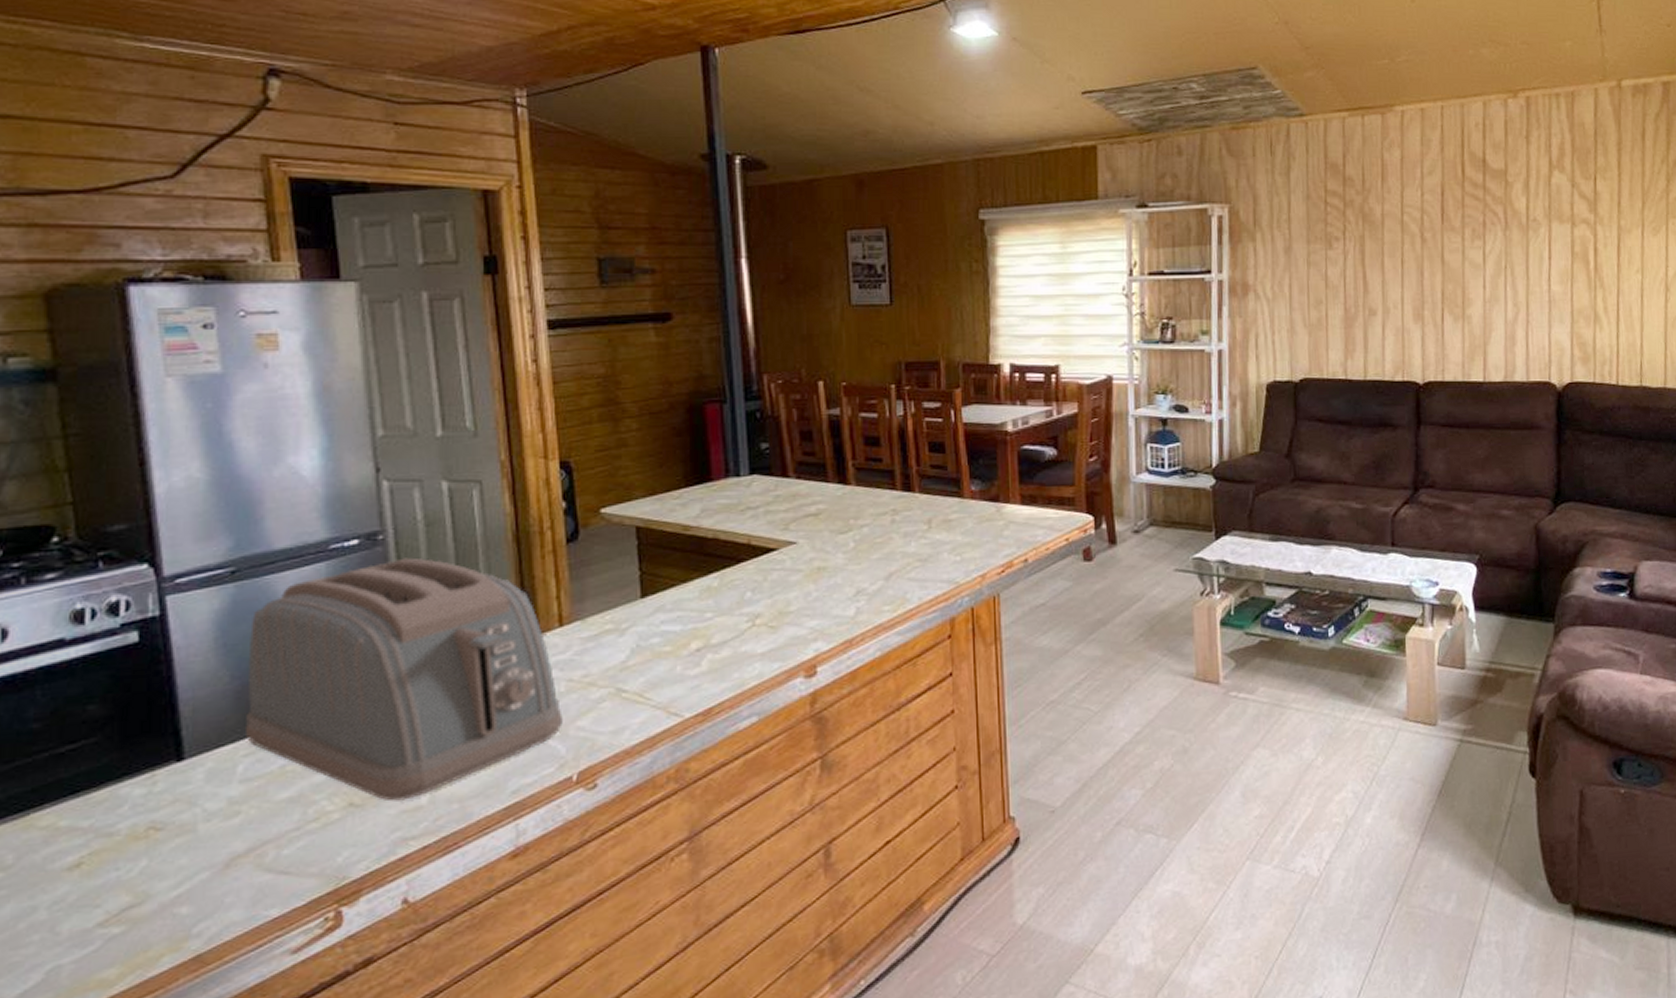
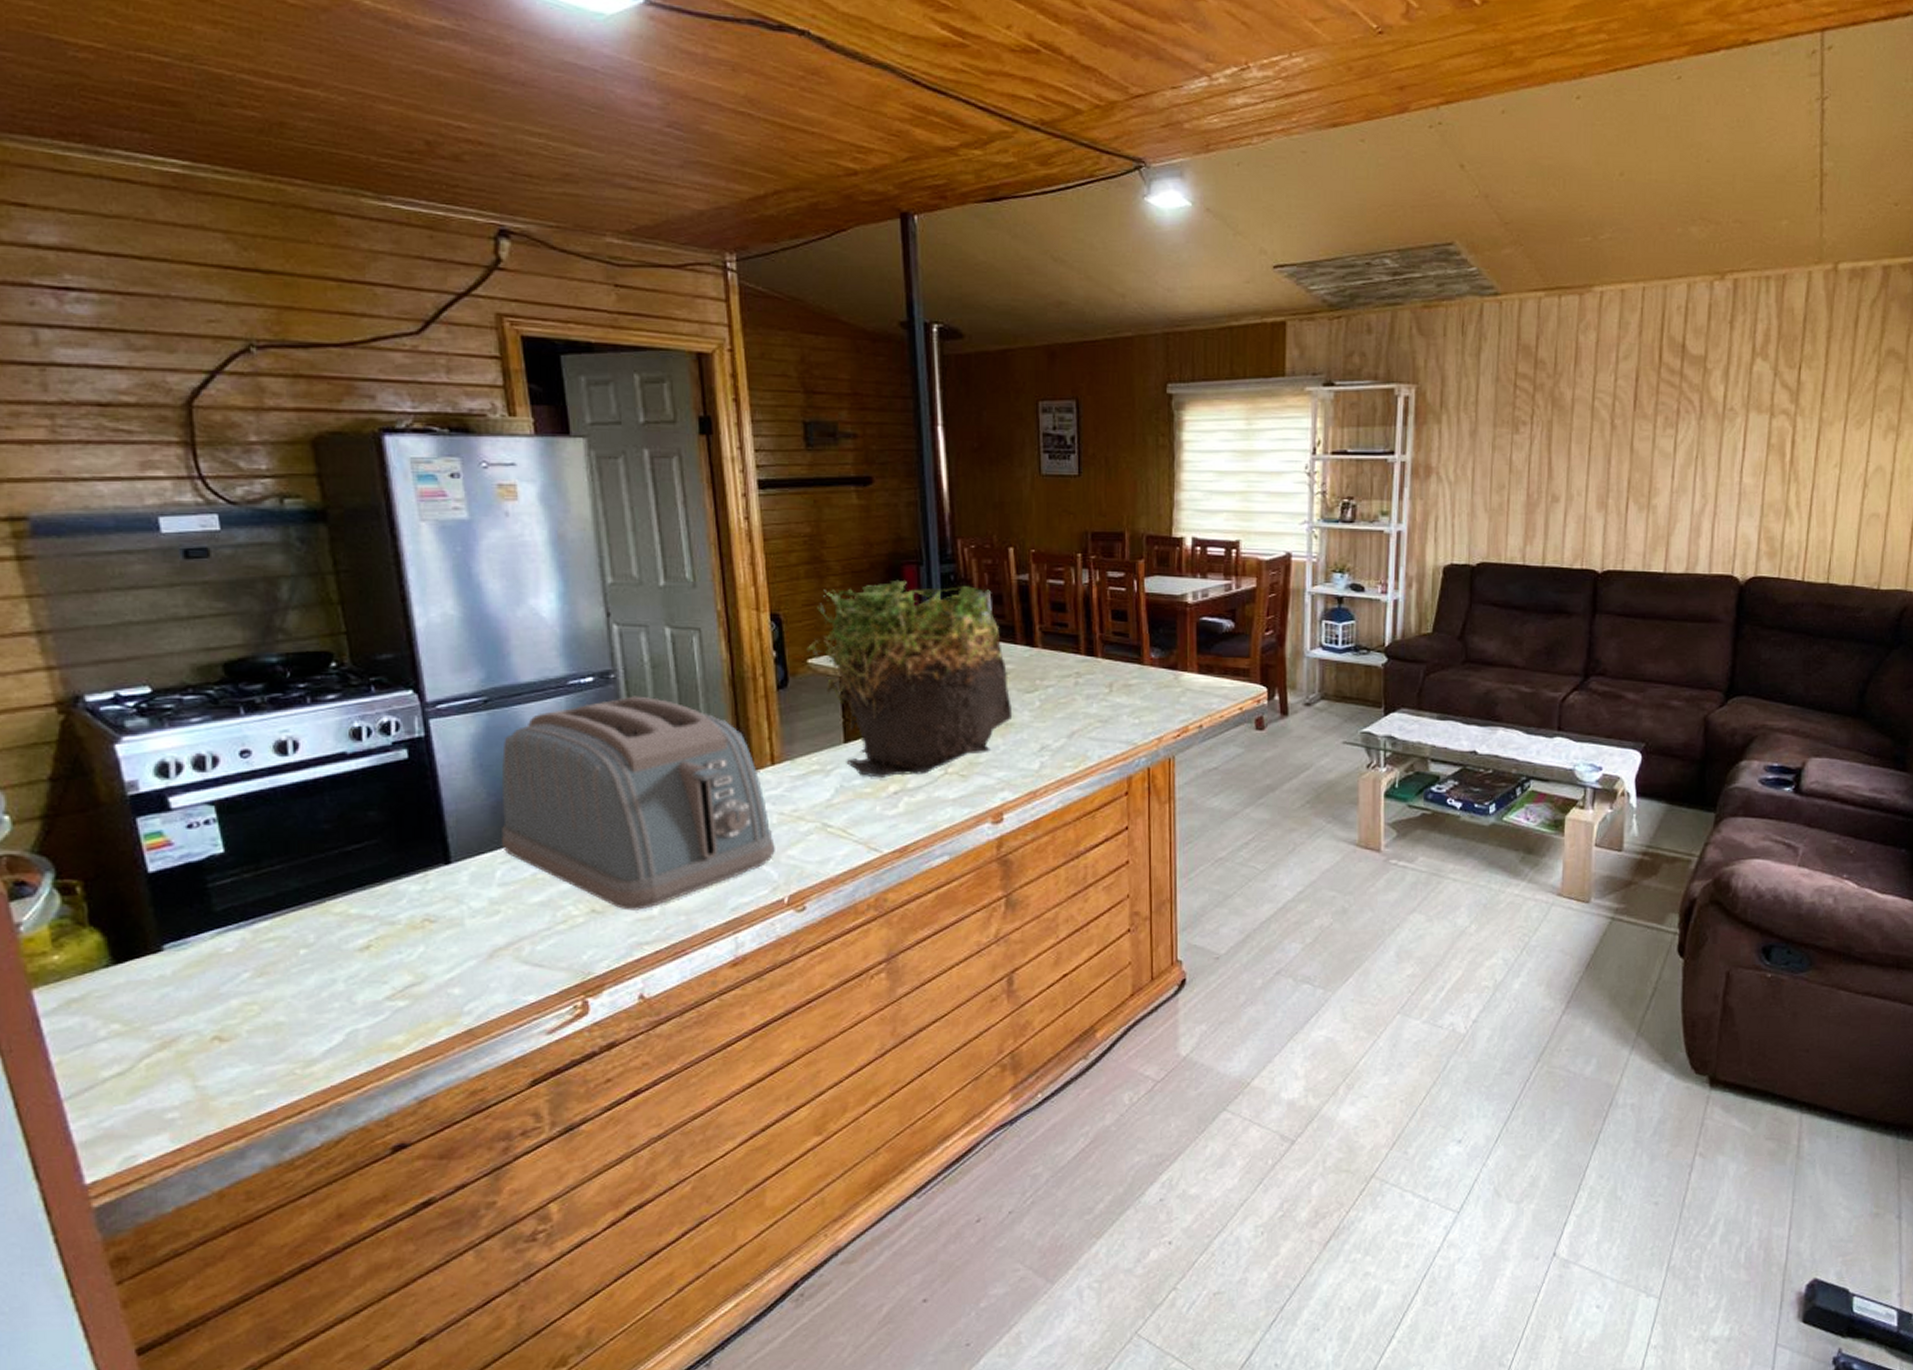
plant: none [600,419,826,635] -> present [806,579,1013,778]

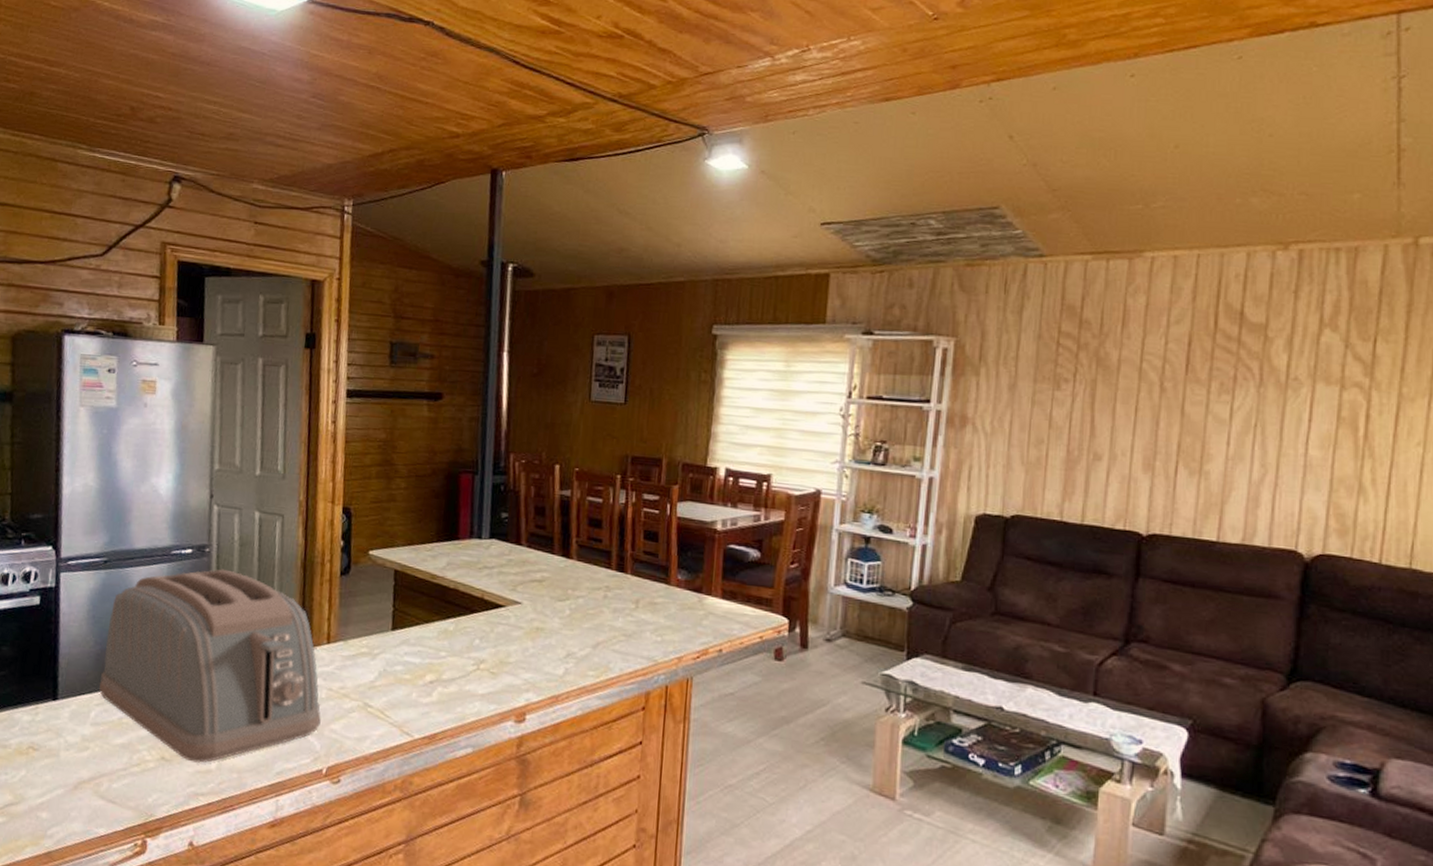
plant: present [806,579,1013,778] -> none [369,486,544,668]

